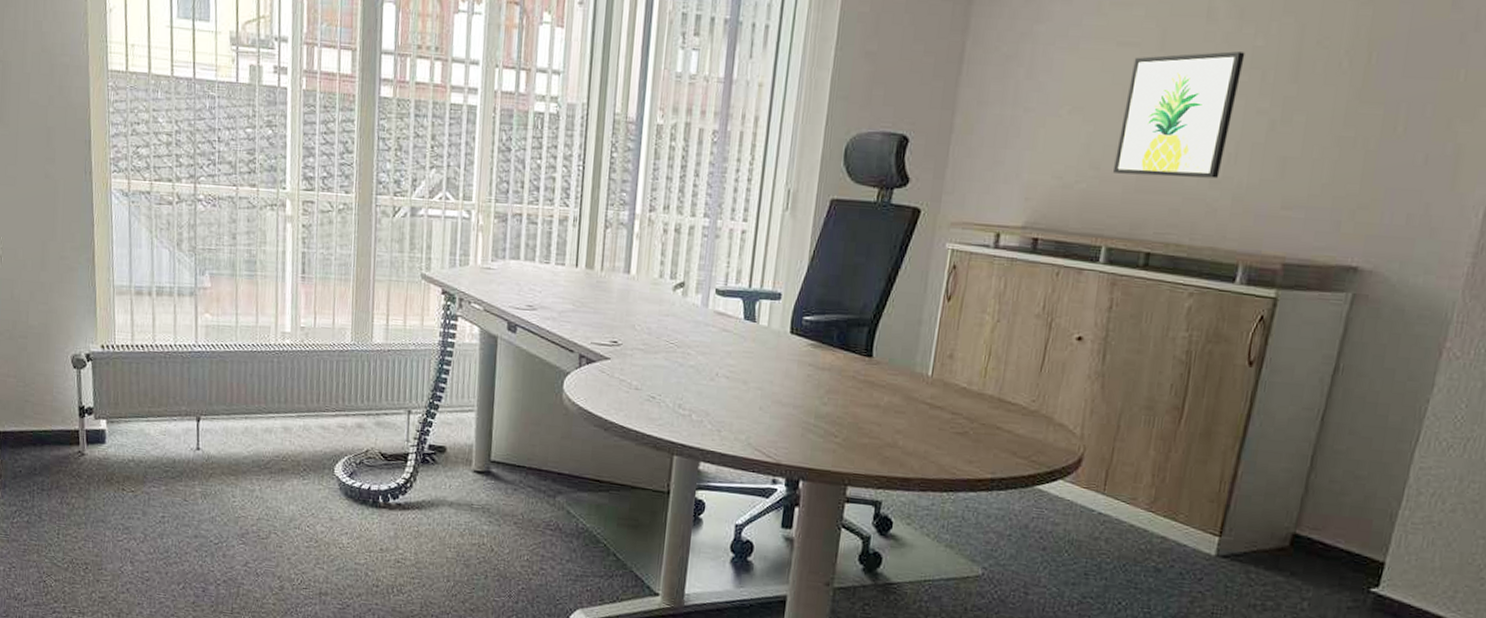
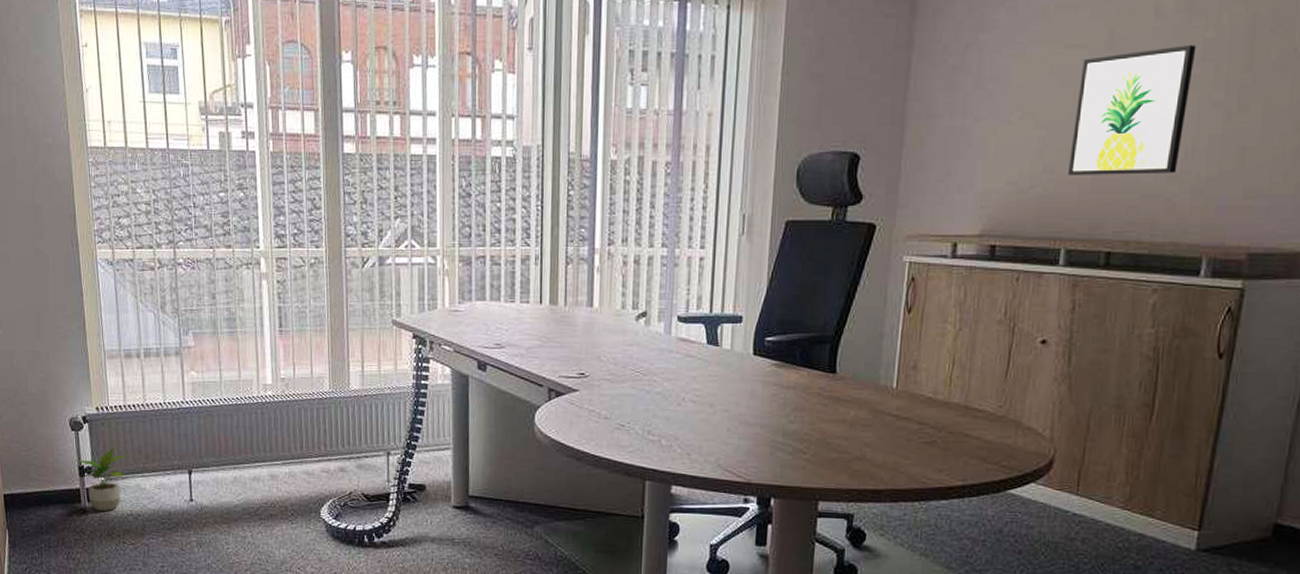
potted plant: none [74,387,134,456] -> present [74,446,129,512]

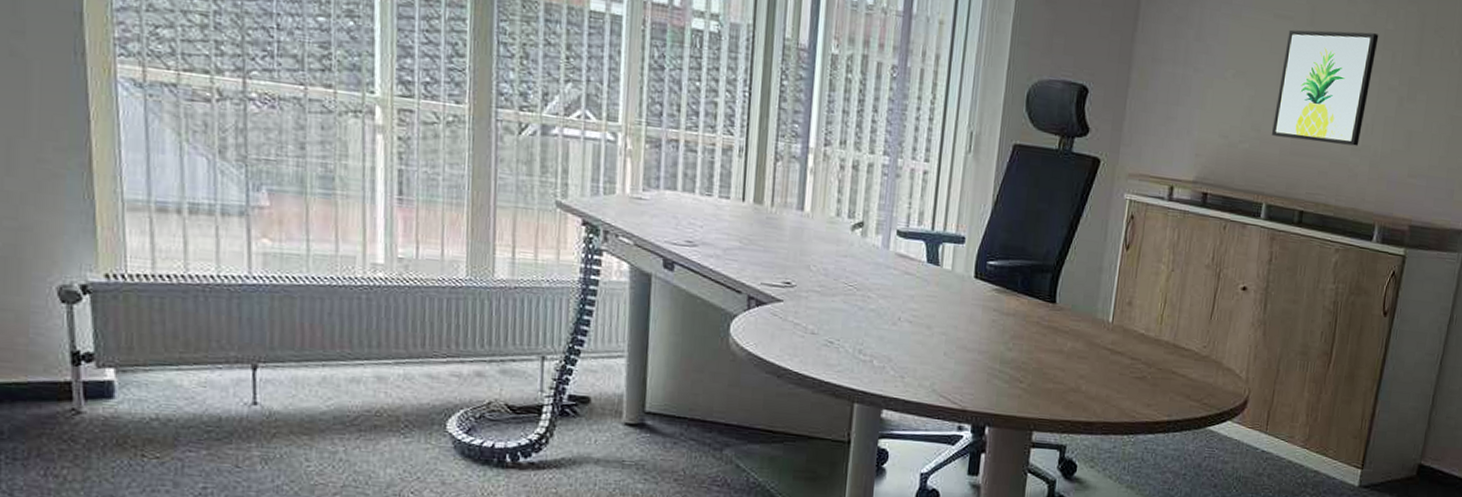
potted plant: present [74,446,129,512] -> none [63,328,158,414]

